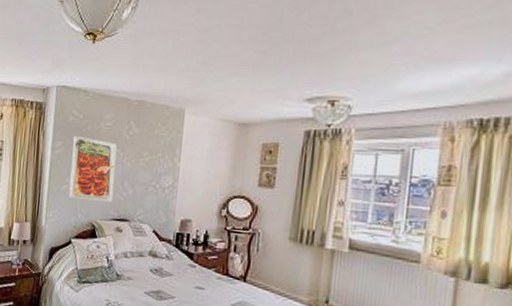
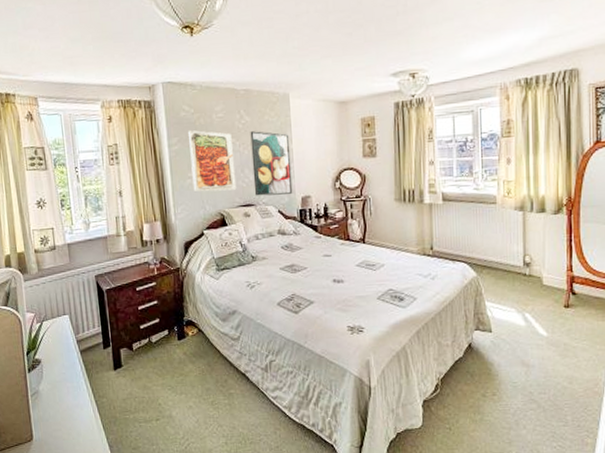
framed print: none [130,144,178,215] -> present [250,131,293,196]

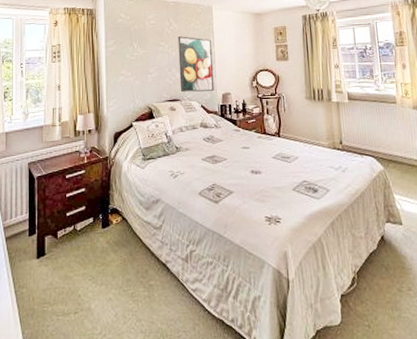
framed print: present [187,130,237,192] -> none [123,34,164,88]

